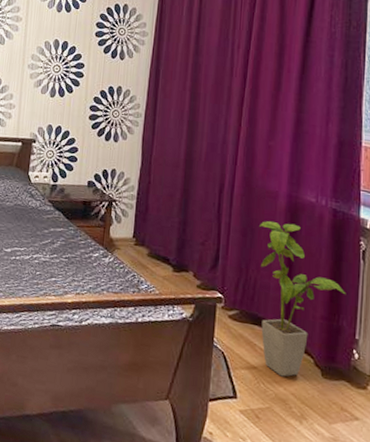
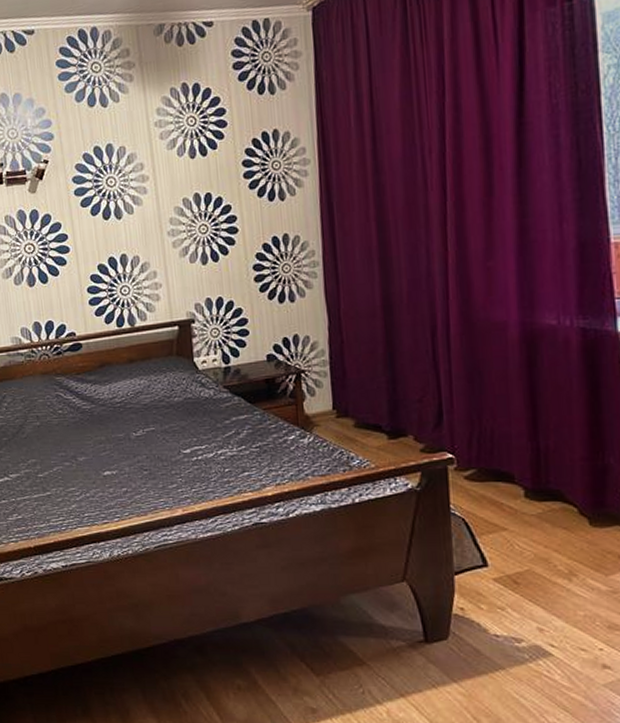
house plant: present [259,221,346,377] -> none [488,355,610,534]

